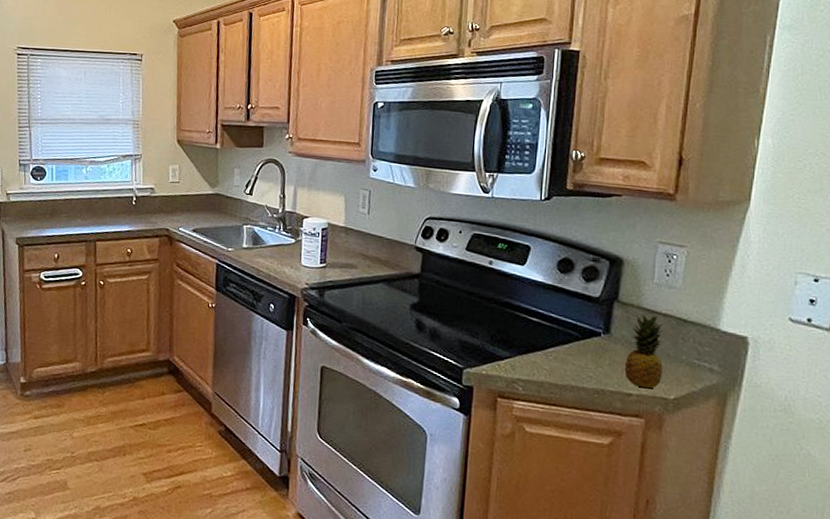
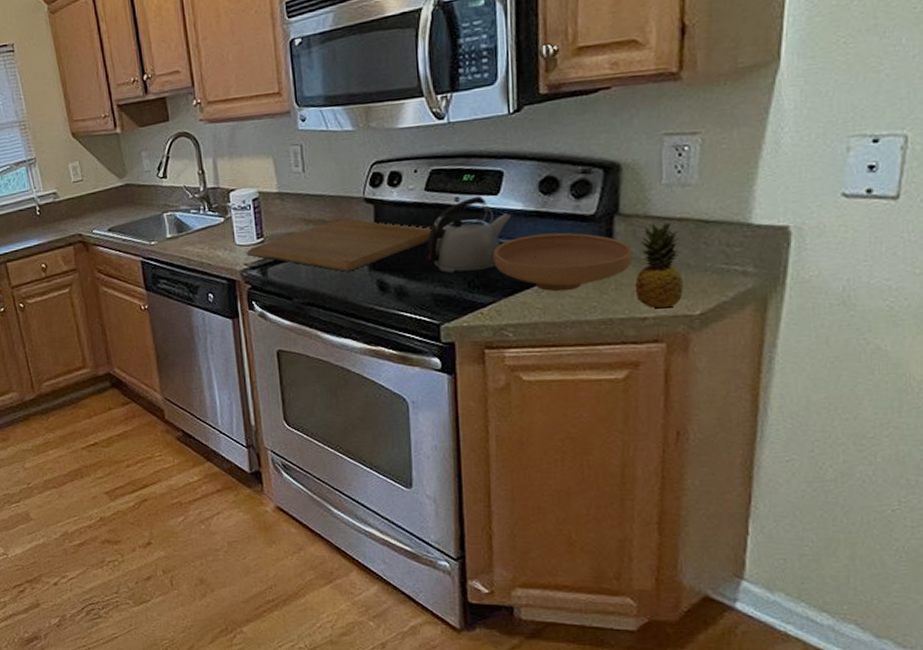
chopping board: none [308,259,467,308] -> present [246,218,432,272]
kettle: none [460,263,534,327] -> present [427,195,512,273]
bowl: none [514,304,626,359] -> present [493,232,633,292]

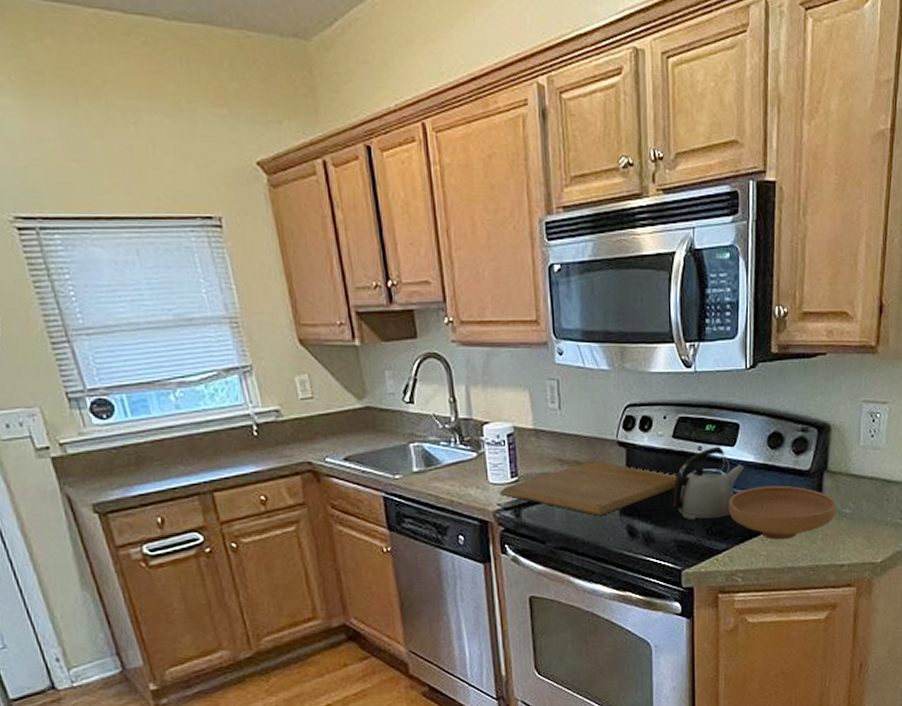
fruit: present [634,221,683,309] -> none [836,480,871,557]

